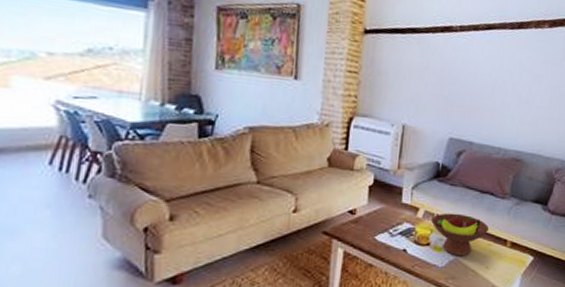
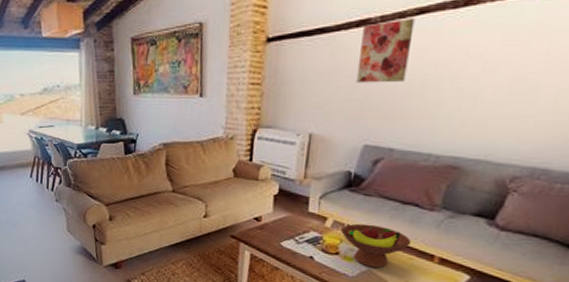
wall art: none [442,31,485,84] -> present [356,18,415,83]

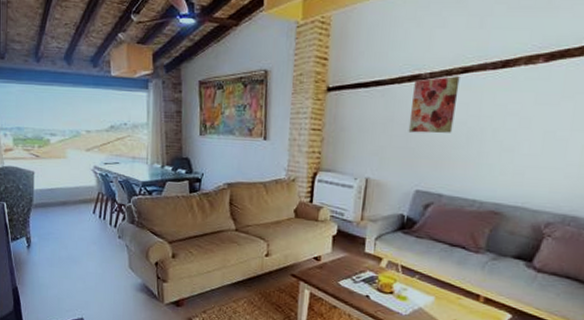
fruit bowl: present [341,223,412,269] -> none [395,264,459,307]

